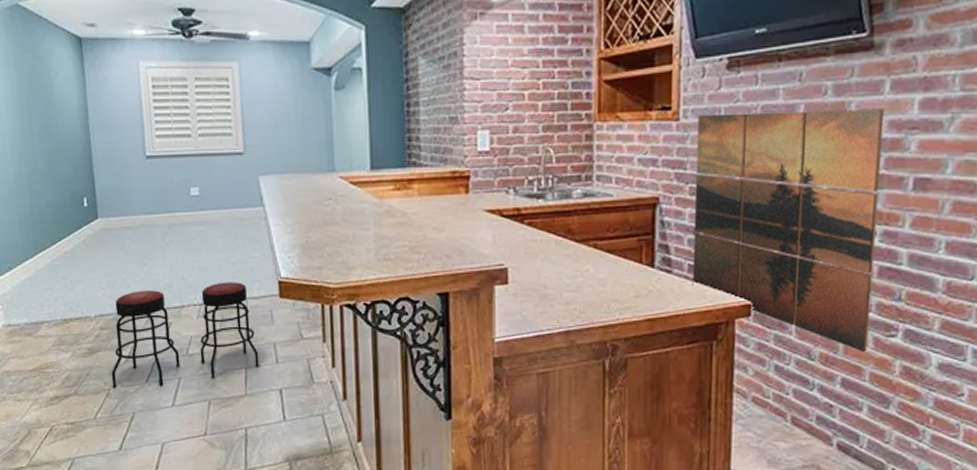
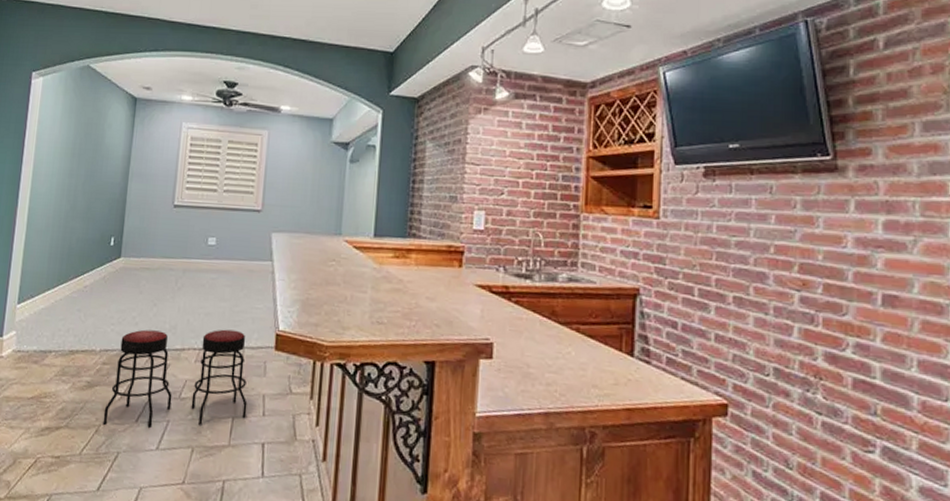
wall art: present [692,109,885,353] -> none [670,215,851,467]

